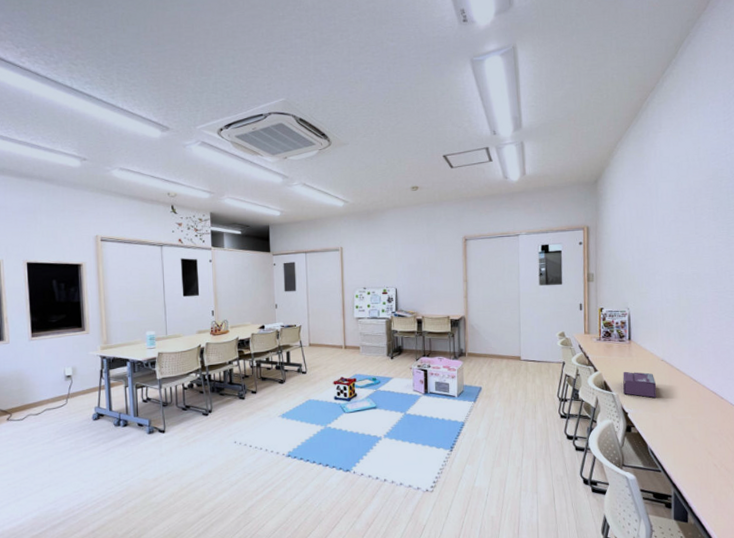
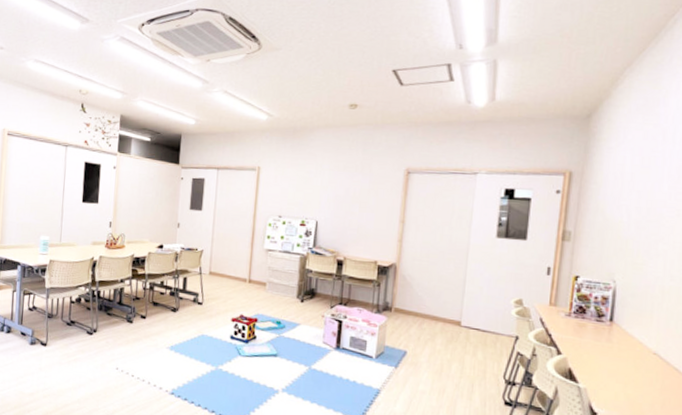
tissue box: present [623,371,657,398] -> none [594,360,643,400]

